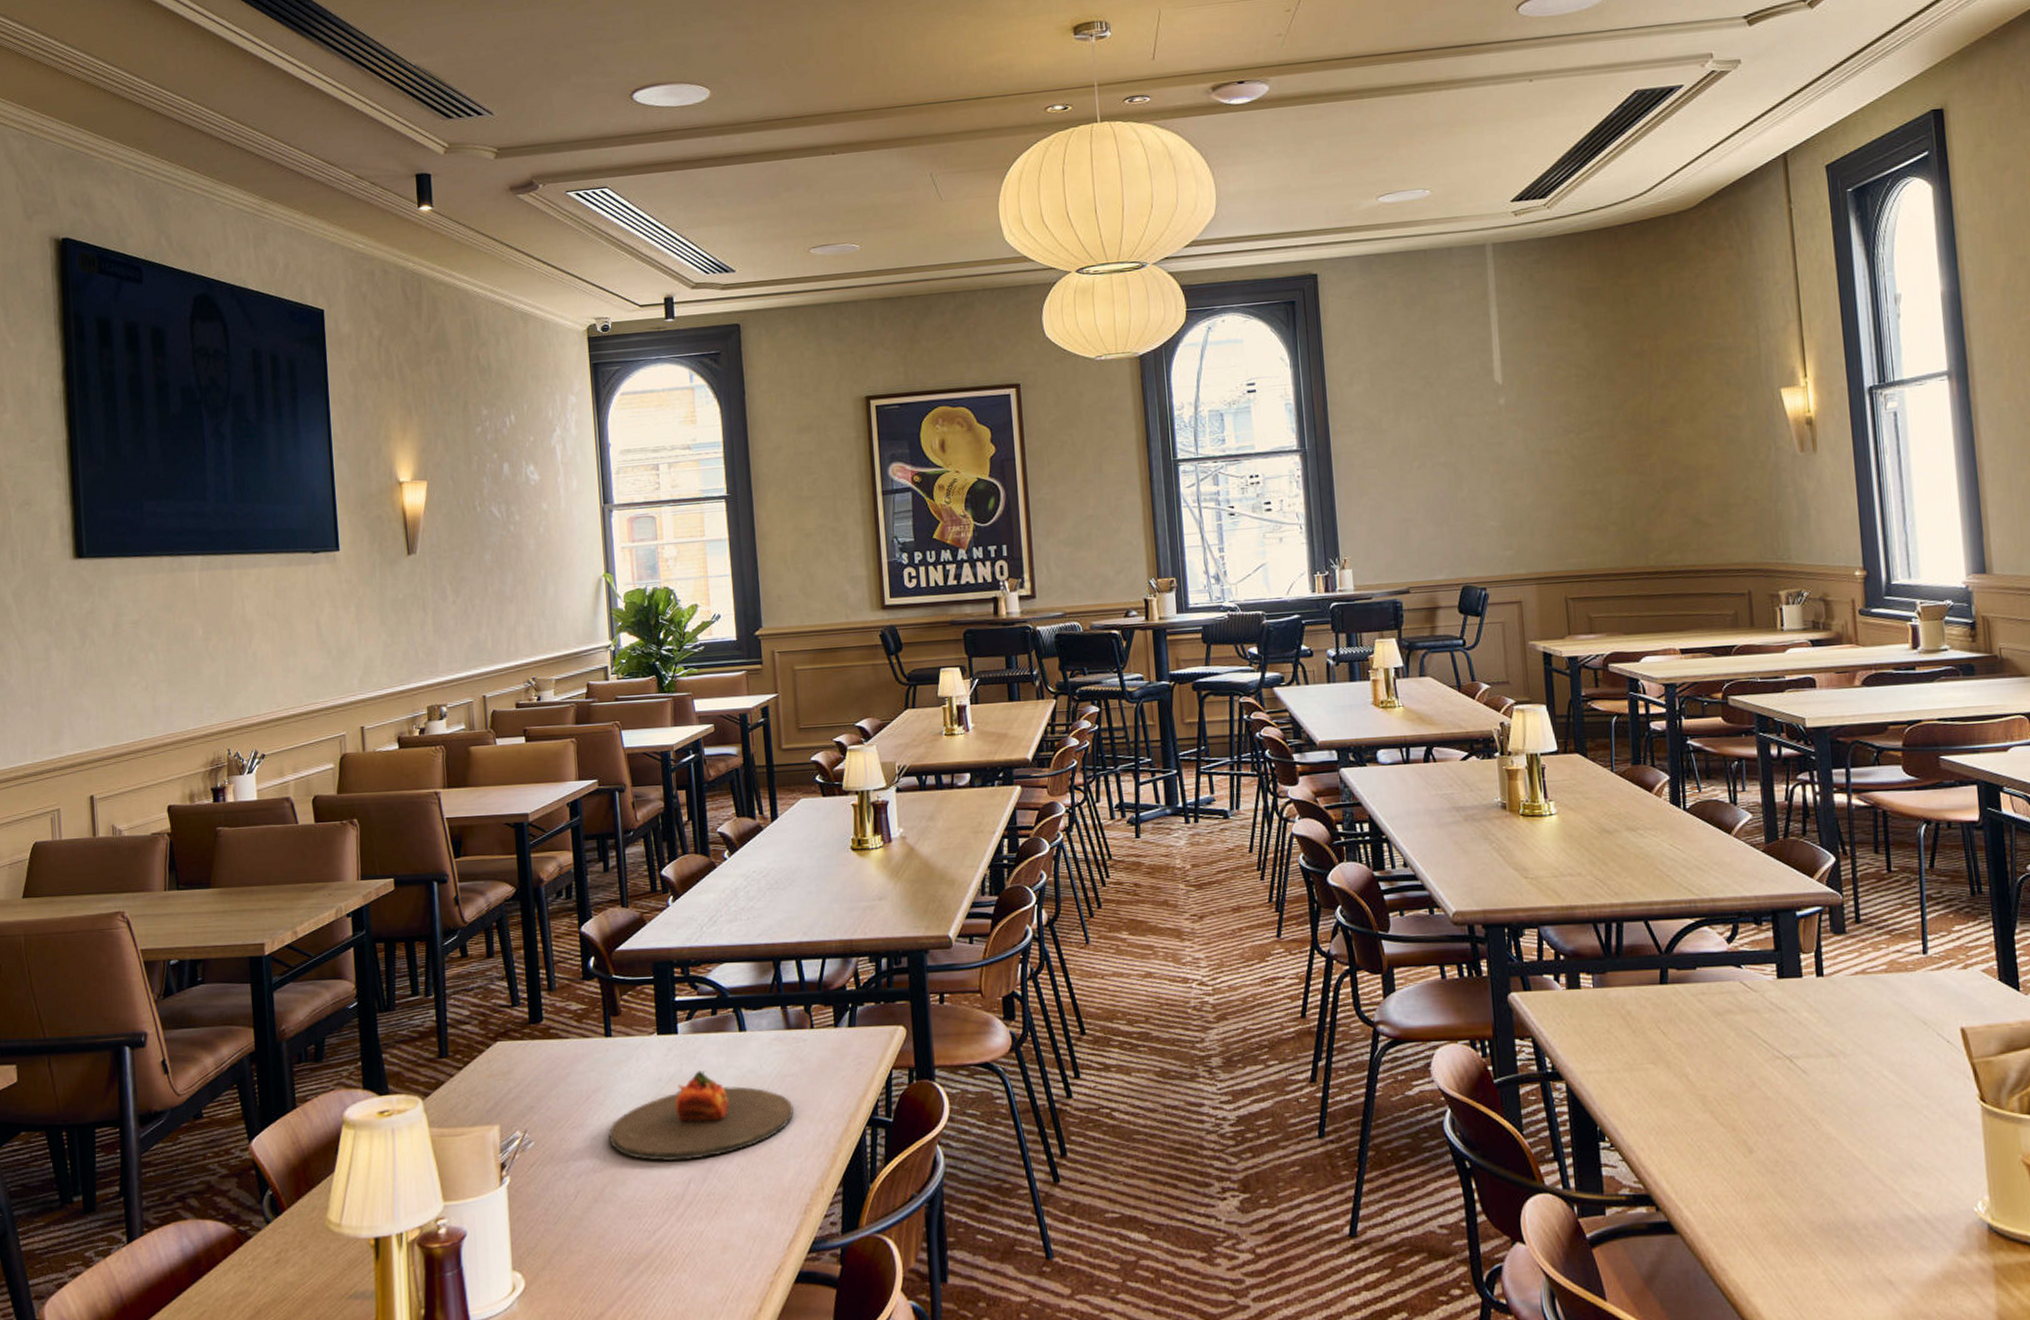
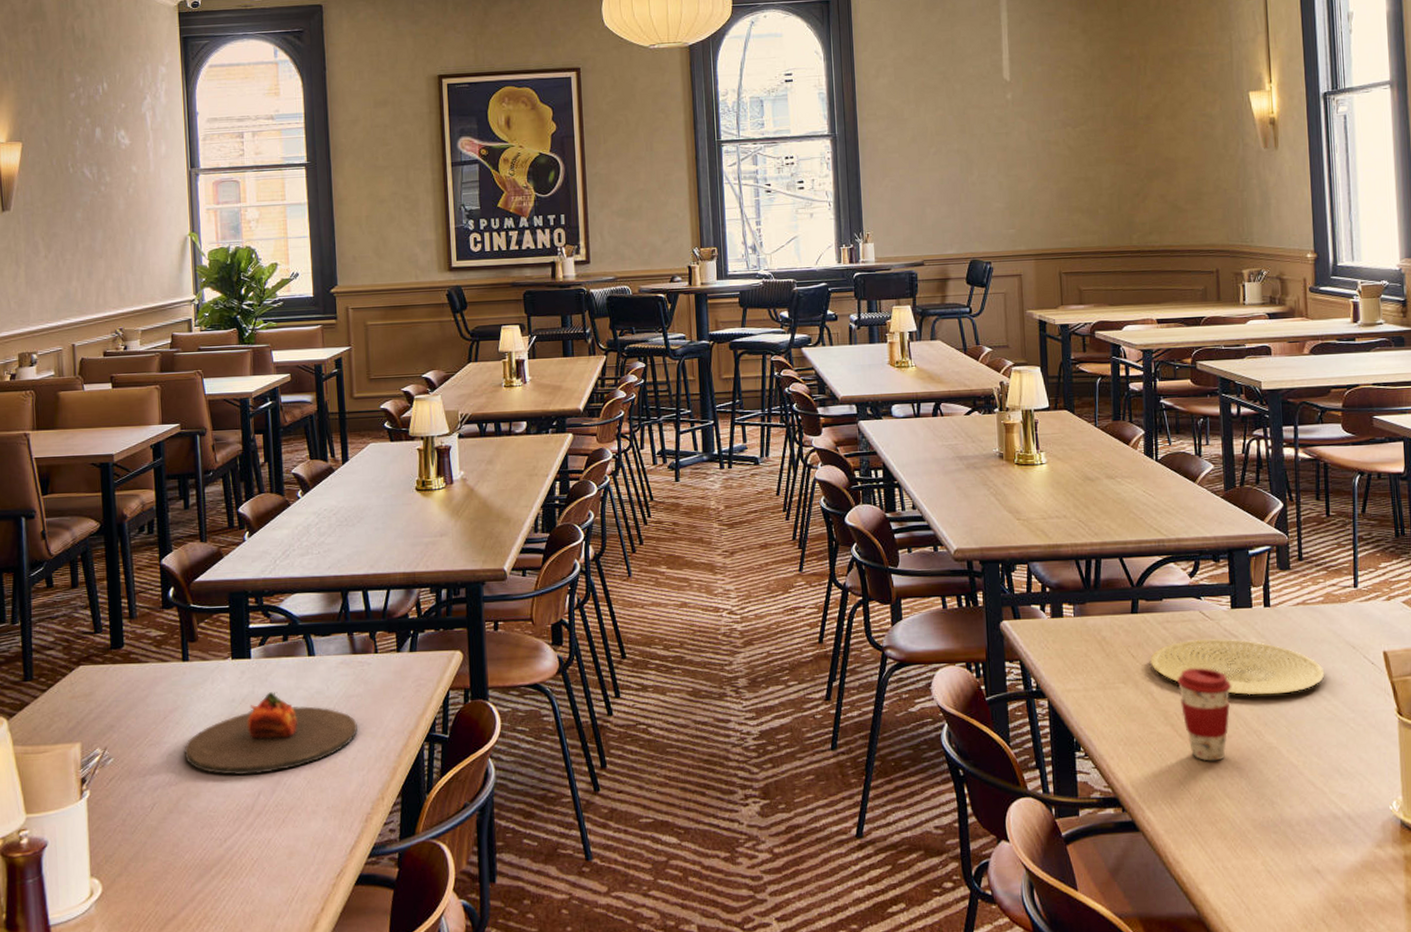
plate: none [1683,1013,1892,1079] -> present [1150,638,1325,696]
coffee cup: none [1716,1047,1781,1154] -> present [1177,668,1231,761]

